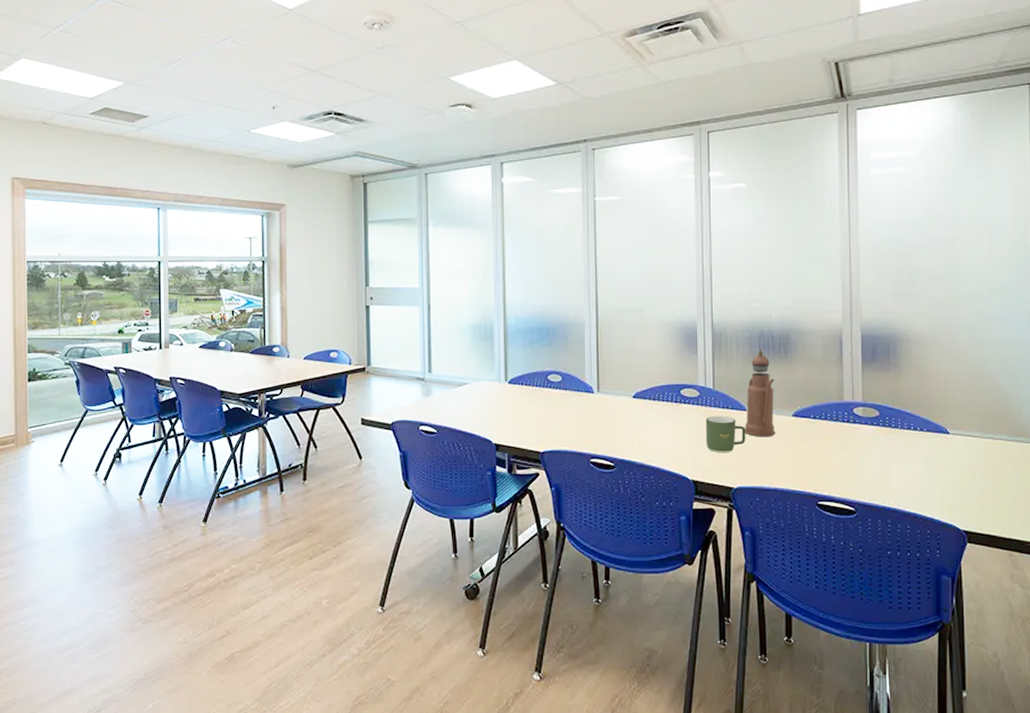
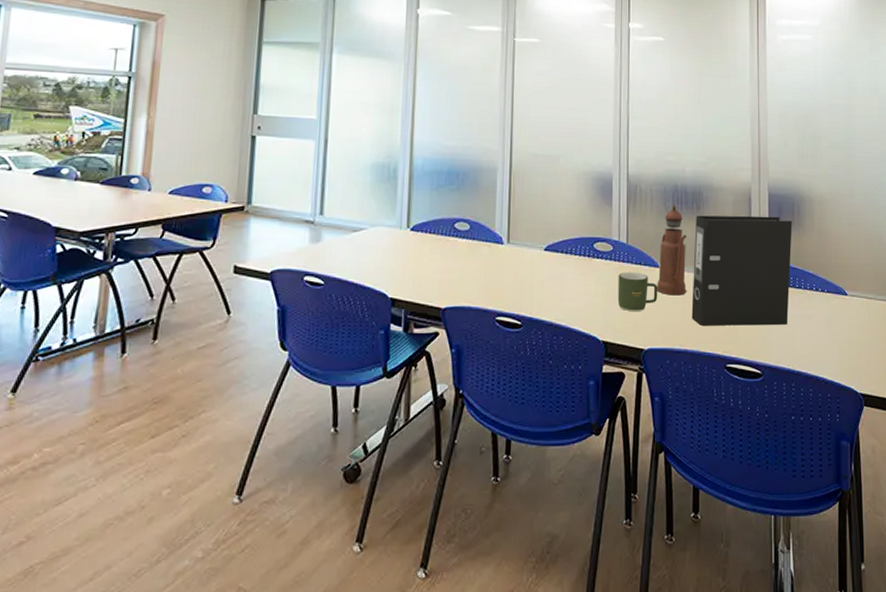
binder: none [781,357,888,465] -> present [691,215,792,326]

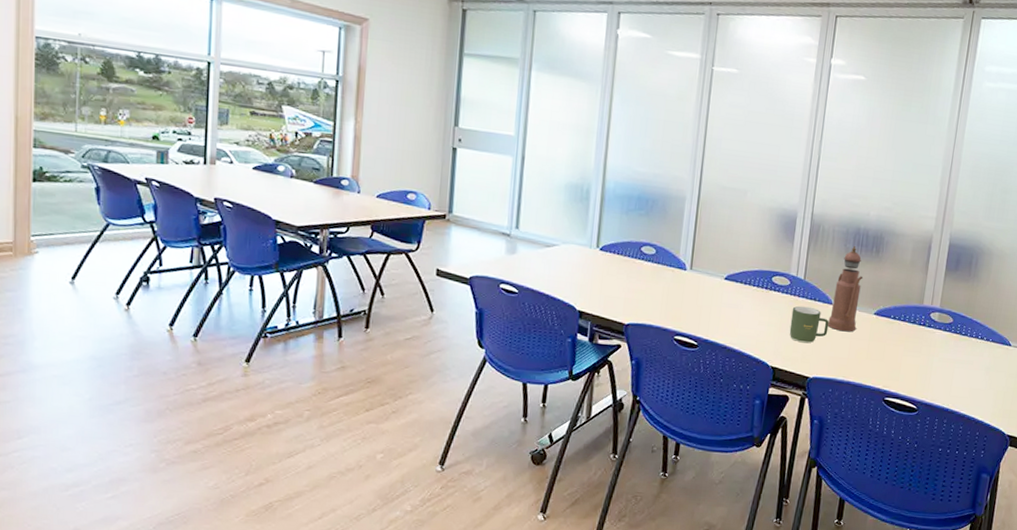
binder: present [691,215,792,326] -> none [857,258,969,368]

